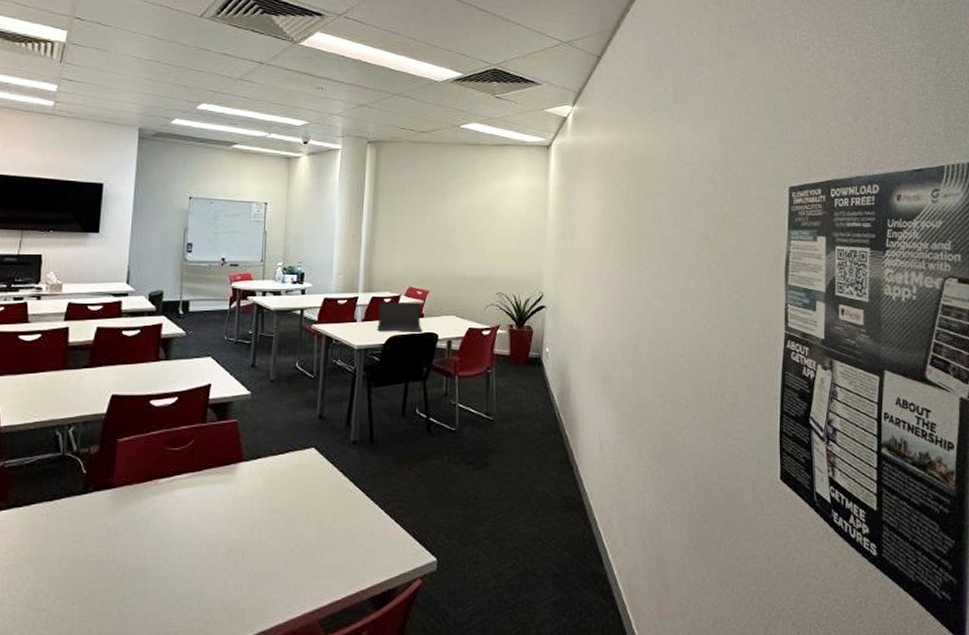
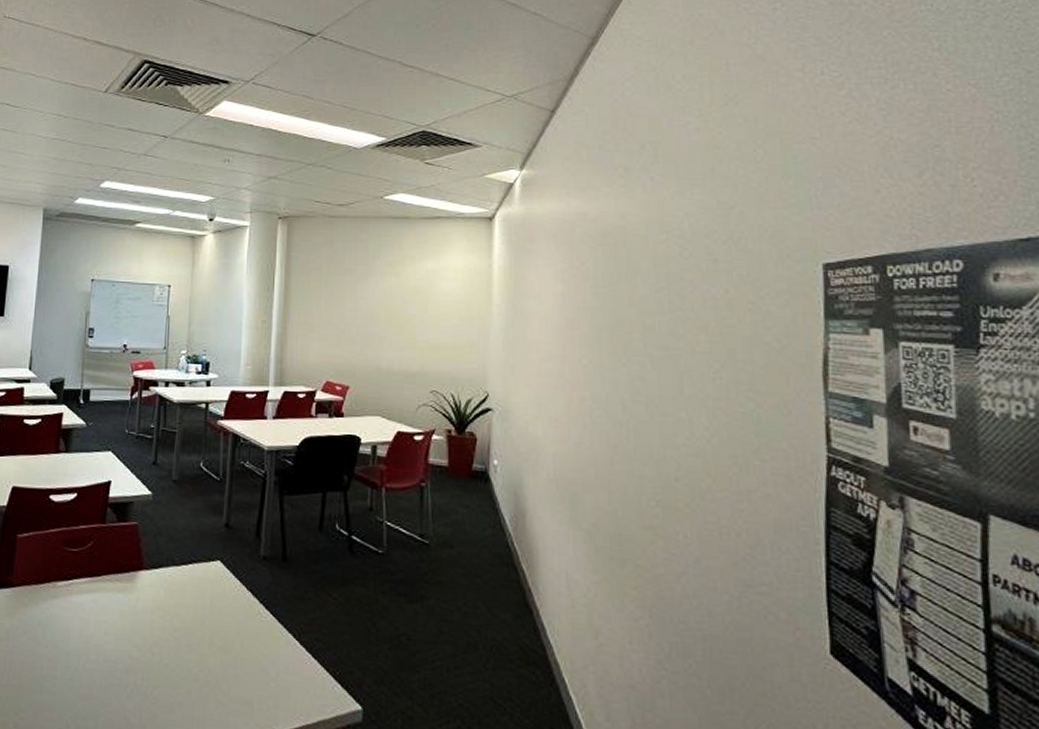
laptop: present [377,302,422,332] -> none [290,397,342,434]

